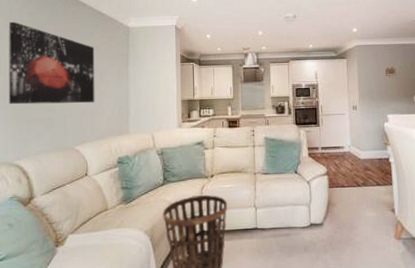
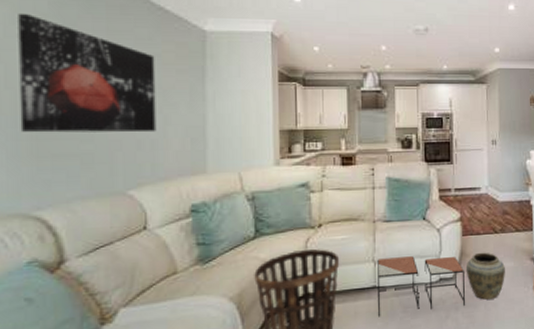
side table: none [258,204,333,254] -> present [377,256,465,317]
vase: none [333,202,368,245] -> present [467,252,505,300]

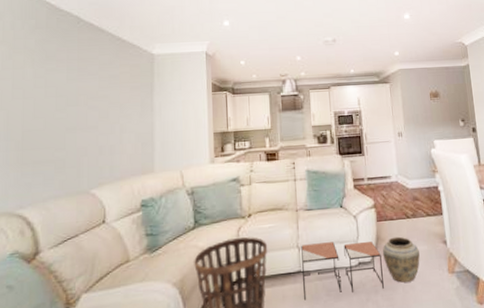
wall art: present [18,13,157,133] -> none [10,50,114,144]

